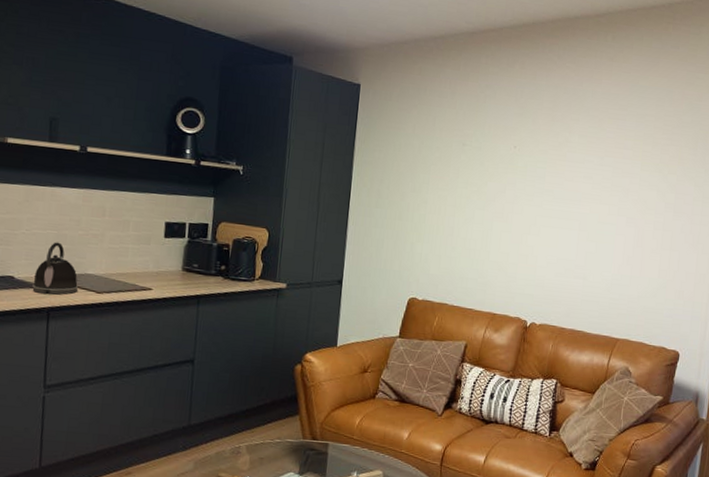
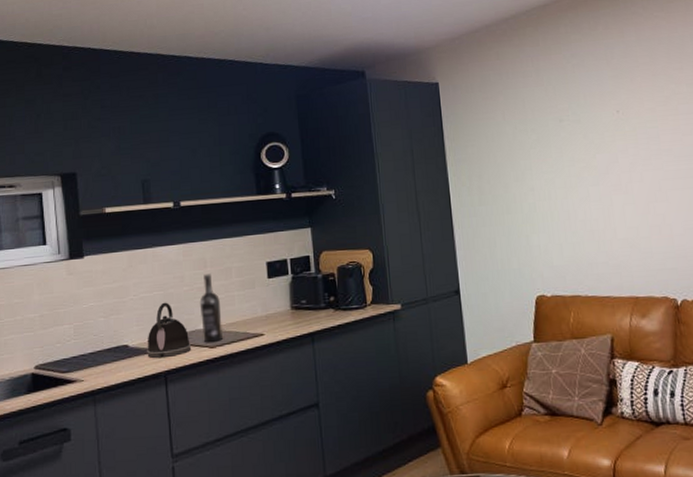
wine bottle: none [91,222,114,289] -> present [199,274,224,343]

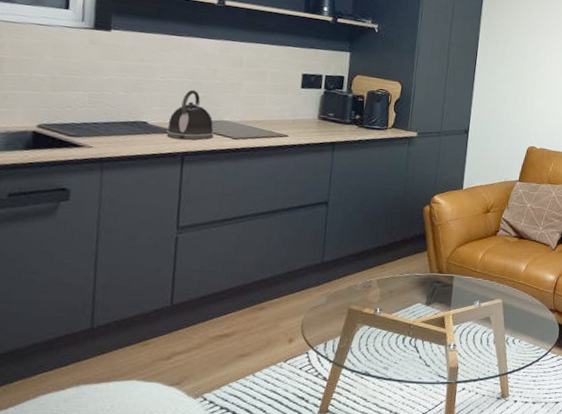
wine bottle: present [199,274,224,343] -> none [227,72,251,136]

